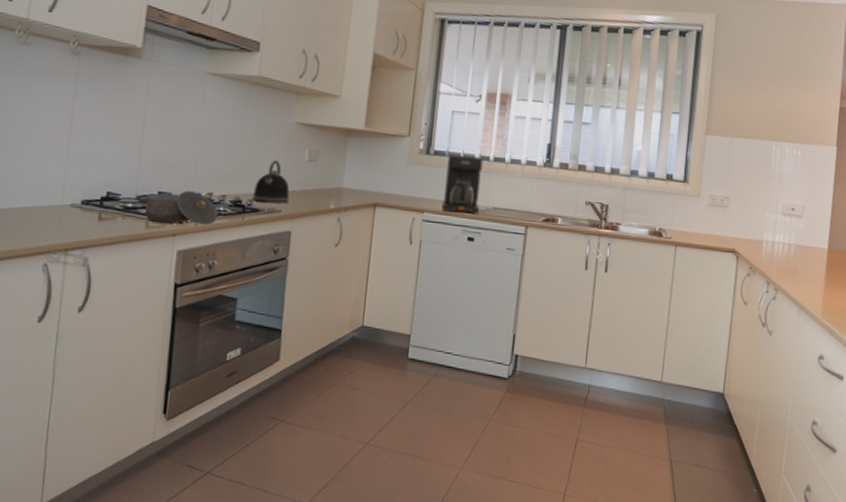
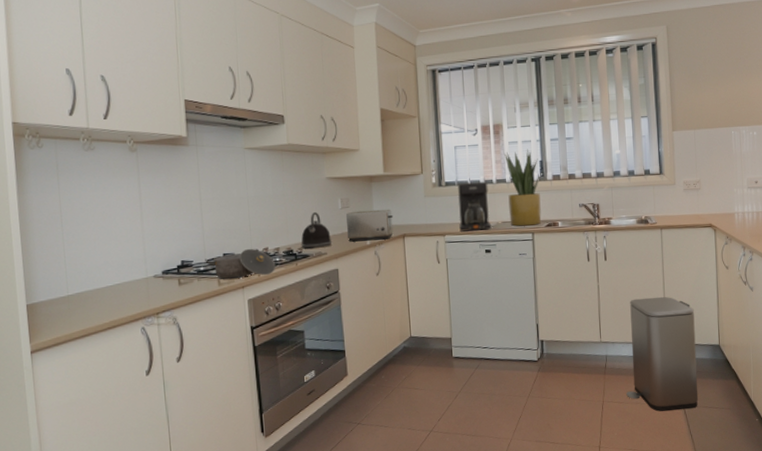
toaster: none [308,166,367,206] -> present [345,209,394,242]
planter: none [502,127,551,218] -> present [504,149,544,227]
pedal bin: none [606,323,700,464] -> present [626,296,699,412]

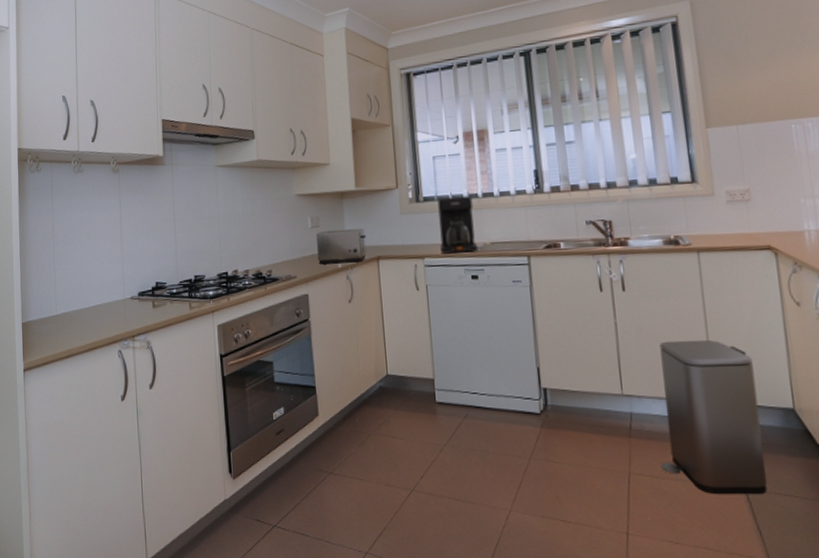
cooking pot: present [205,248,276,279] -> none [177,270,246,303]
kettle: present [301,211,332,249] -> none [270,231,302,272]
planter: present [504,149,544,227] -> none [491,156,540,248]

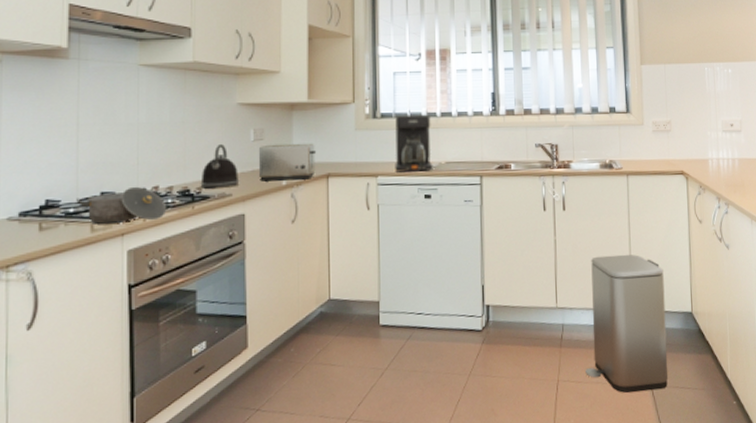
cooking pot: none [177,270,246,303] -> present [76,186,167,224]
kettle: none [270,231,302,272] -> present [200,143,240,189]

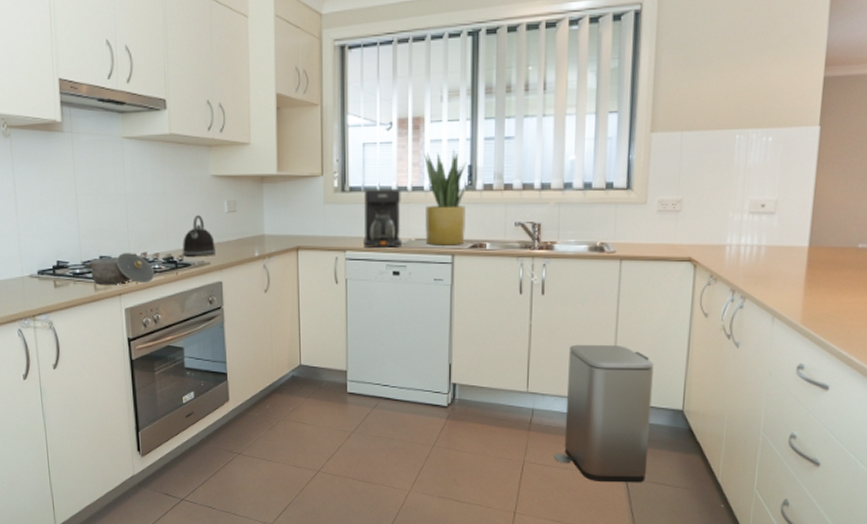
toaster: present [258,143,317,182] -> none [232,215,287,252]
planter: none [451,78,496,168] -> present [424,149,473,246]

